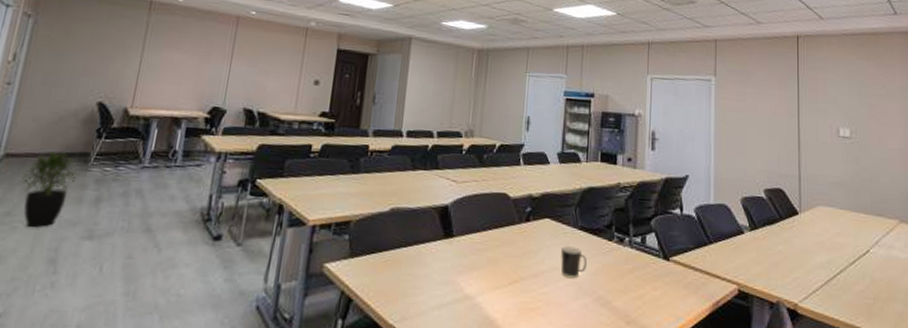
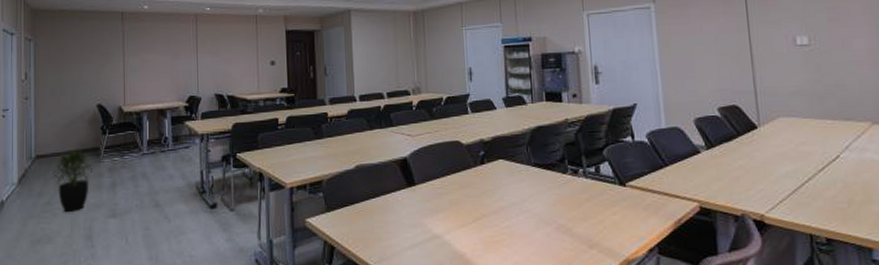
mug: present [560,246,587,279] -> none [518,182,544,212]

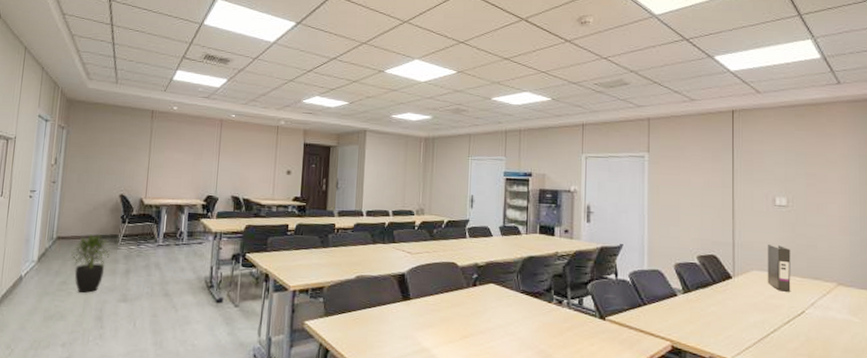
binder: none [792,88,823,137] -> present [767,245,791,292]

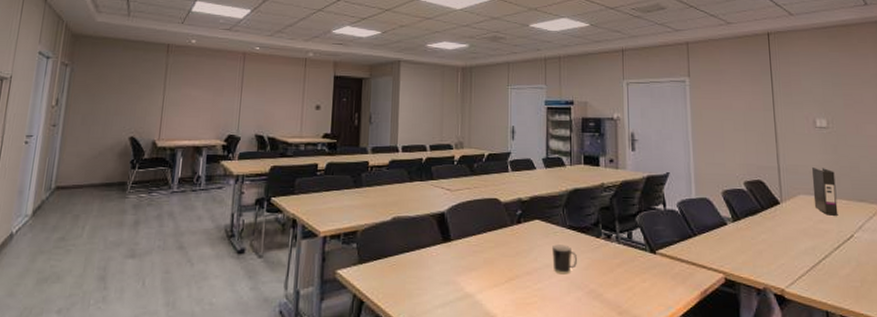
potted plant: present [69,234,113,293] -> none [70,182,120,249]
mug: none [505,307,528,335] -> present [552,244,577,275]

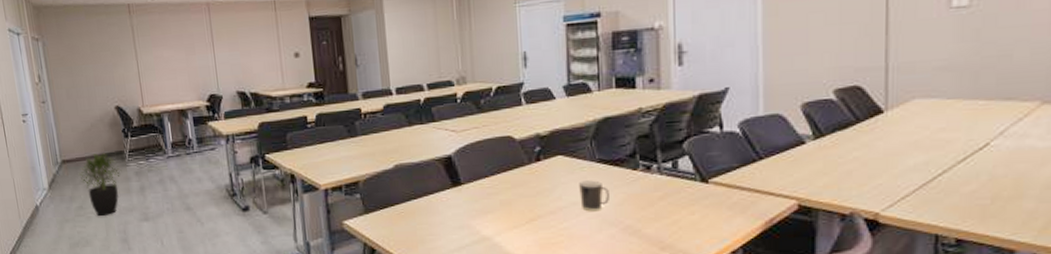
potted plant: none [70,182,120,249] -> present [78,153,122,216]
binder: present [812,168,838,216] -> none [934,61,972,122]

